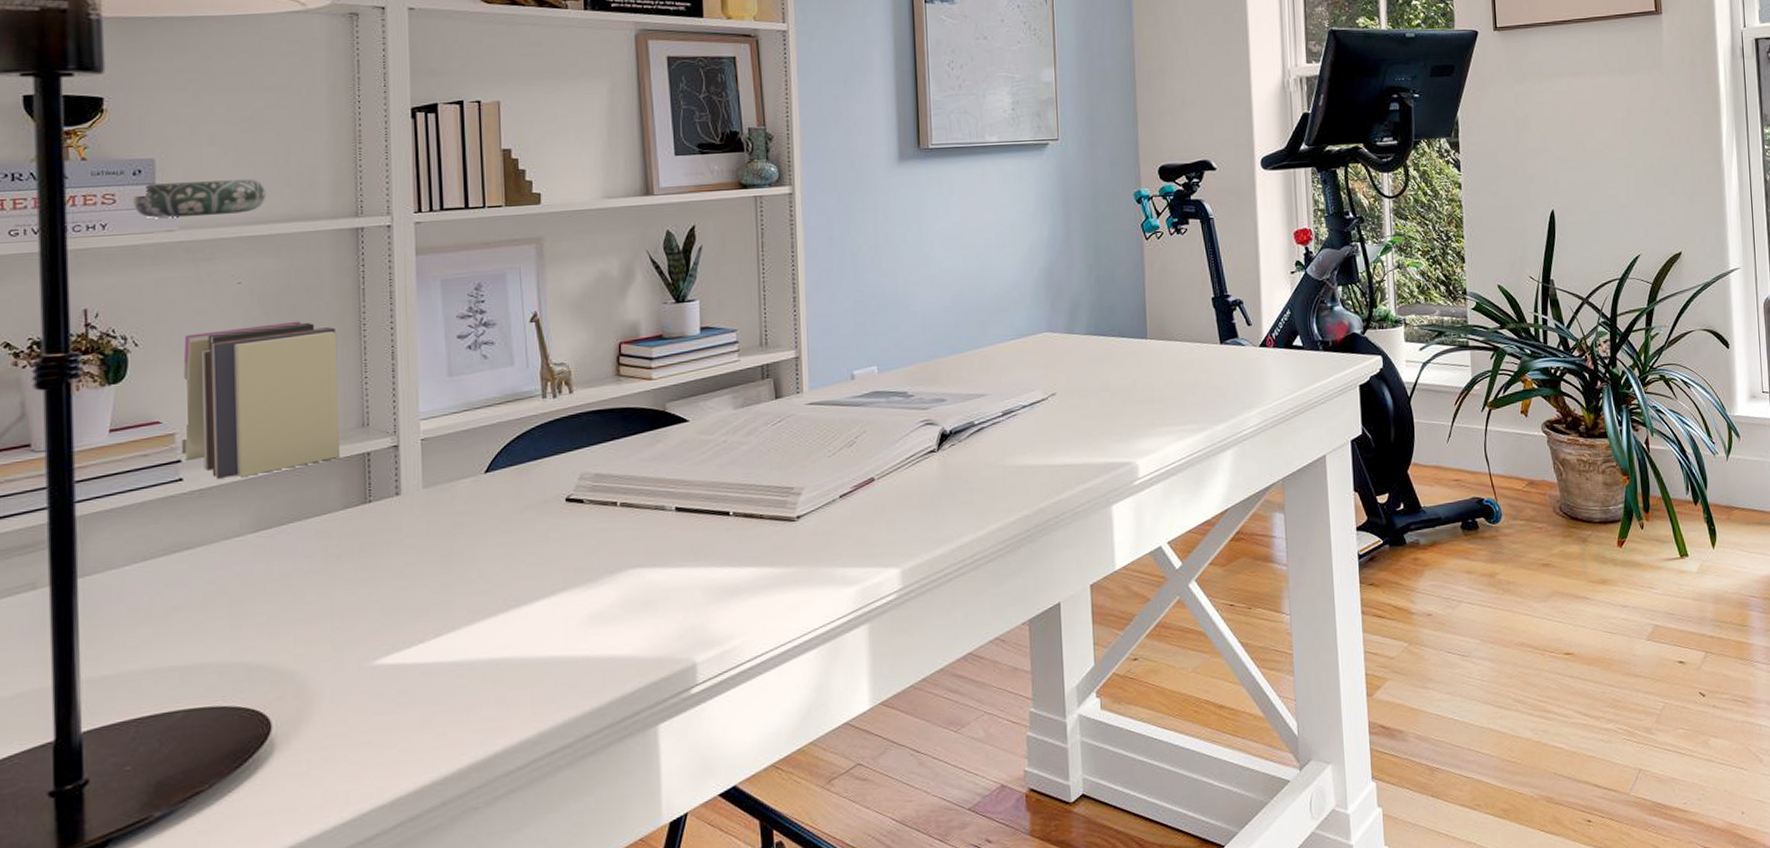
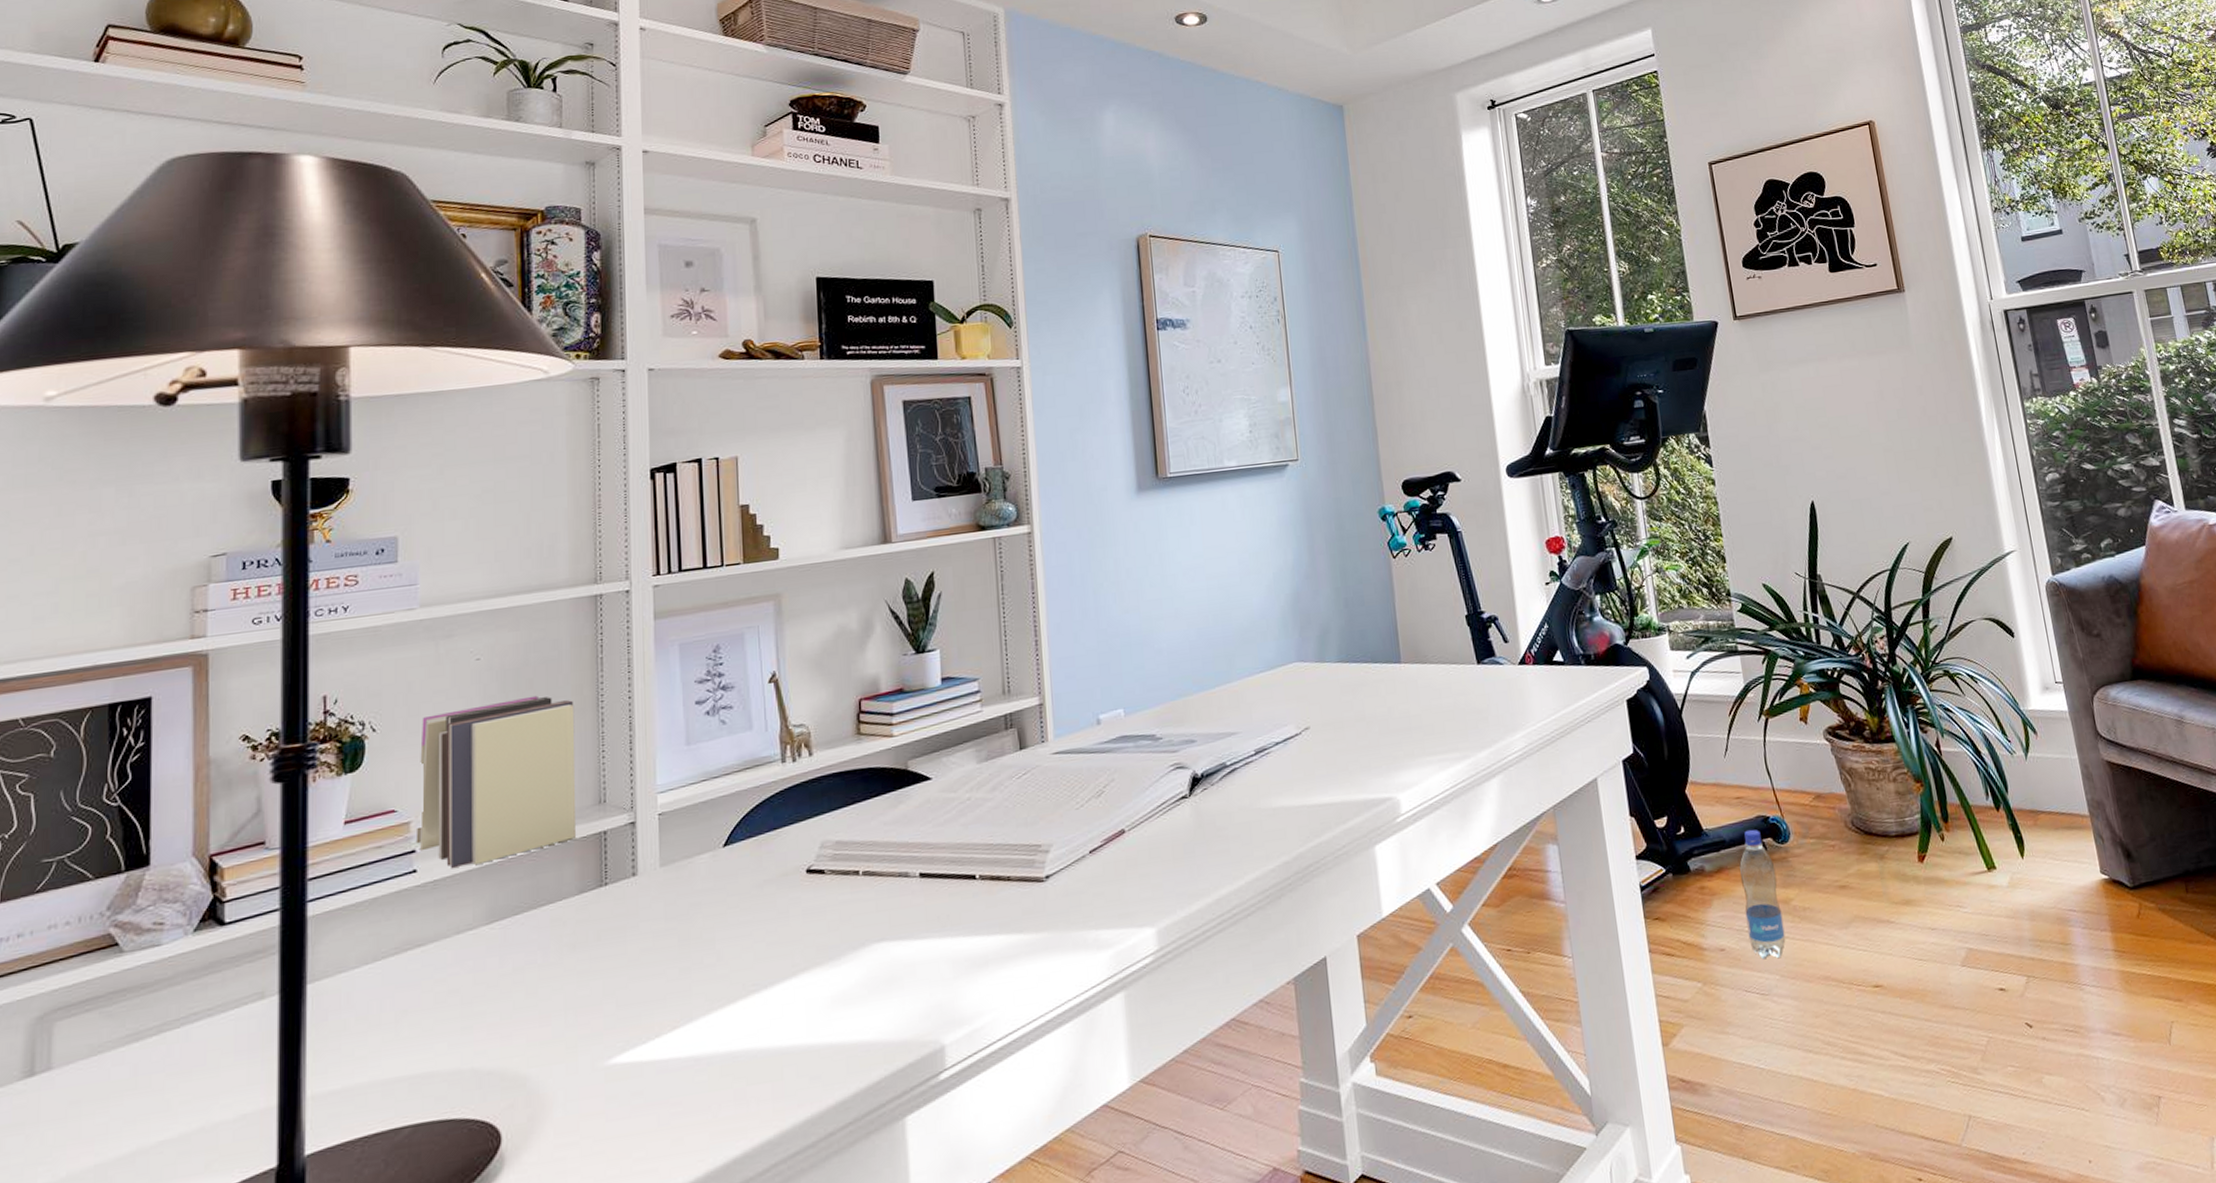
decorative bowl: present [132,179,267,219] -> none [374,551,507,597]
bottle: none [1451,509,1489,626] -> present [1739,829,1786,960]

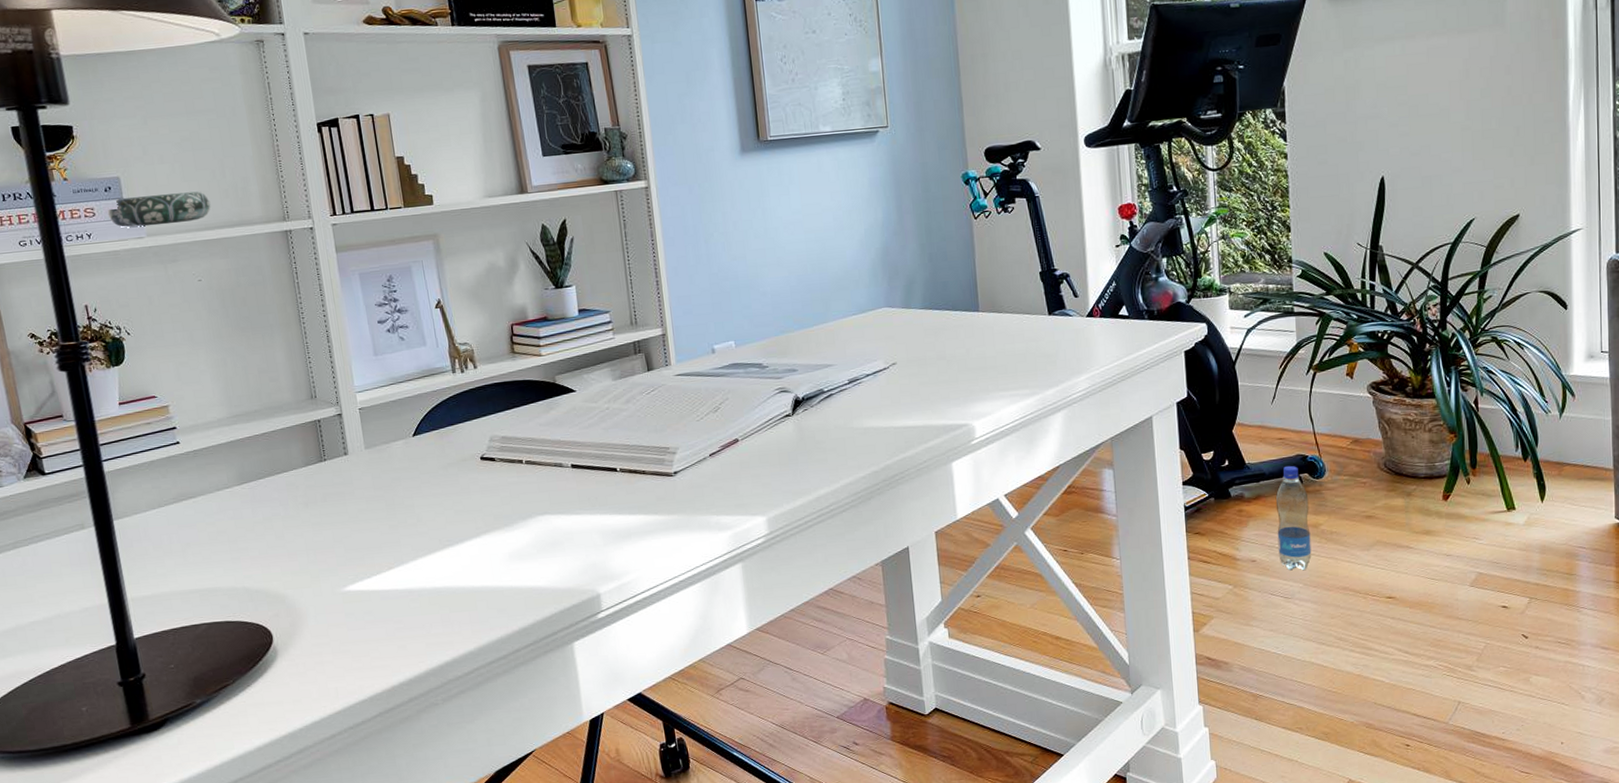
decorative bowl: none [374,551,507,597] -> present [107,191,211,228]
books: present [416,695,576,869] -> none [164,311,297,443]

